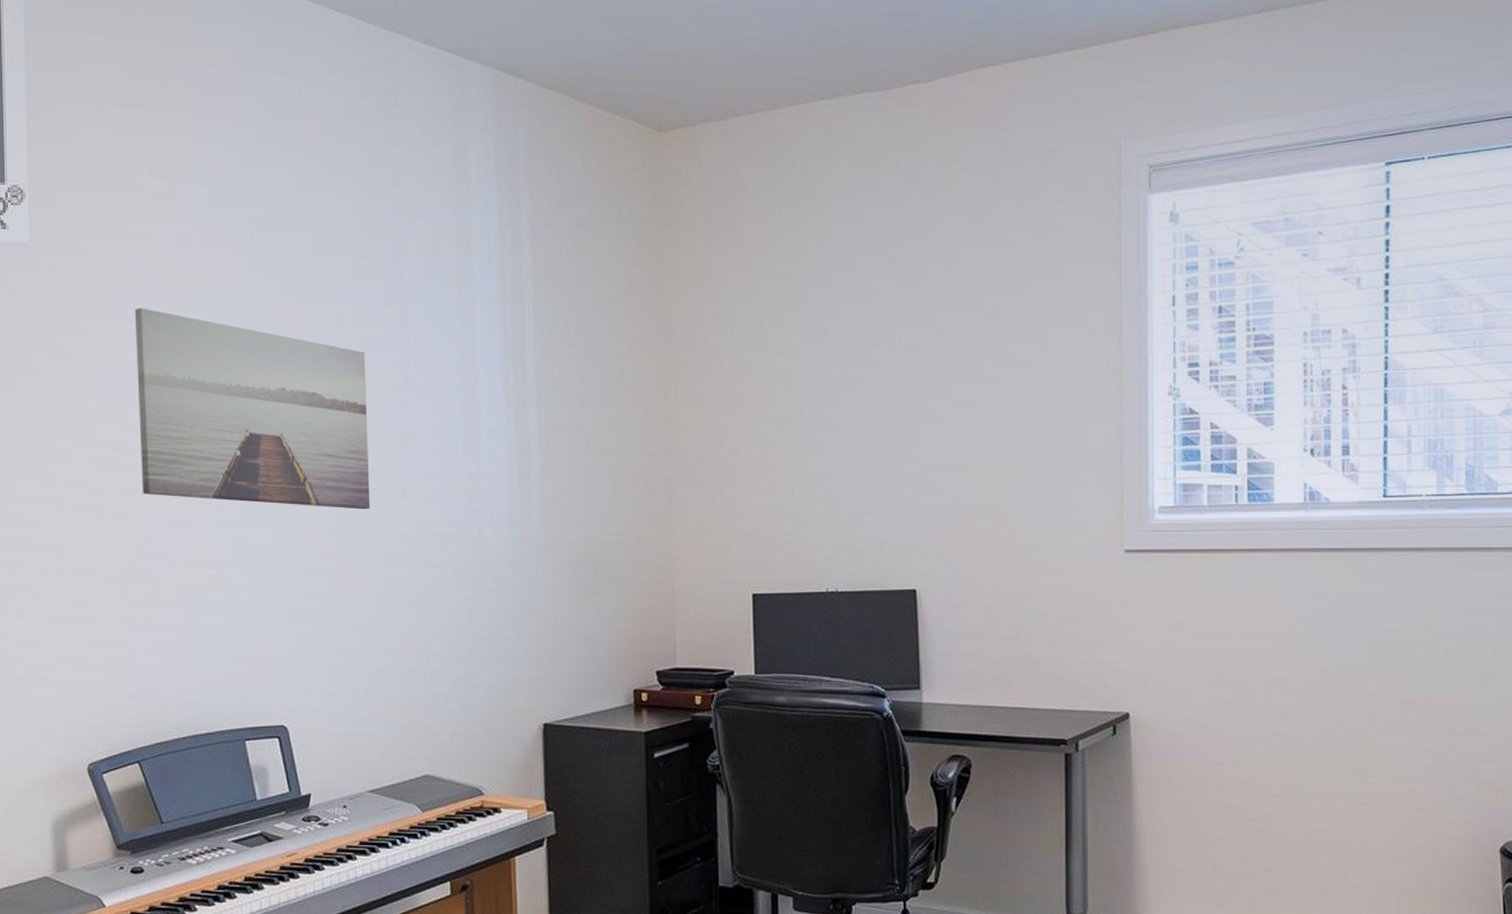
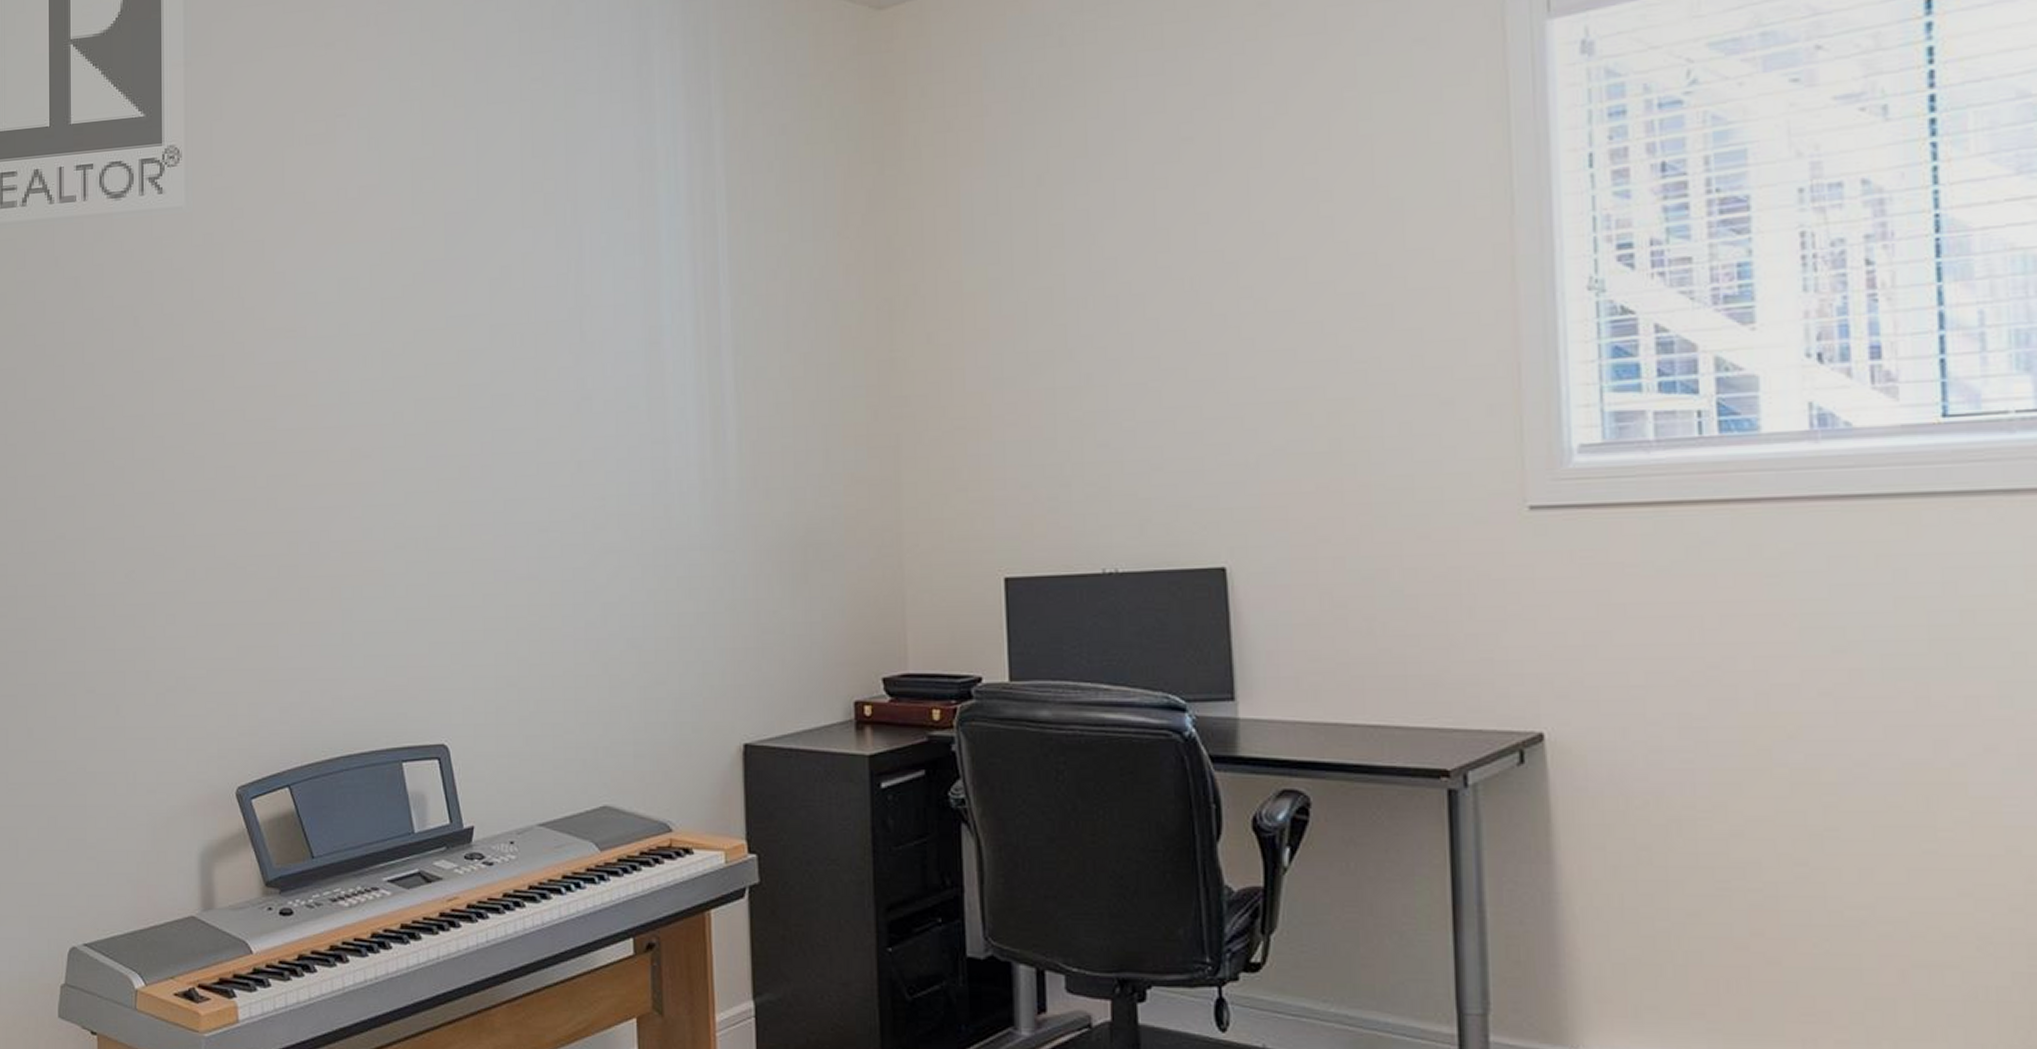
wall art: present [134,307,371,510] -> none [289,269,541,488]

